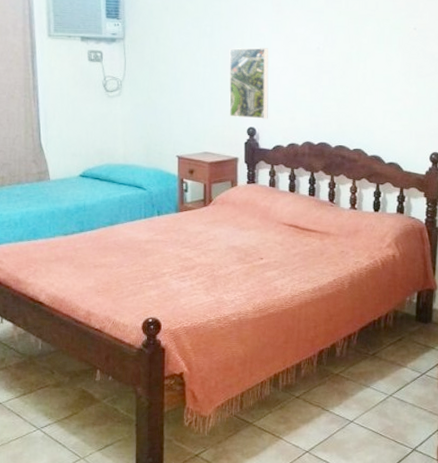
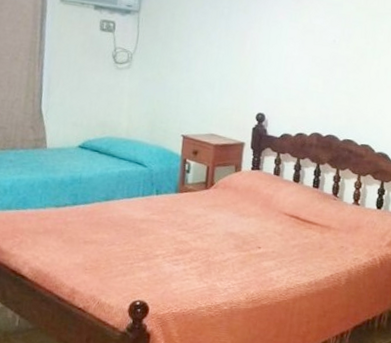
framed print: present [229,47,269,119] -> none [239,32,285,107]

